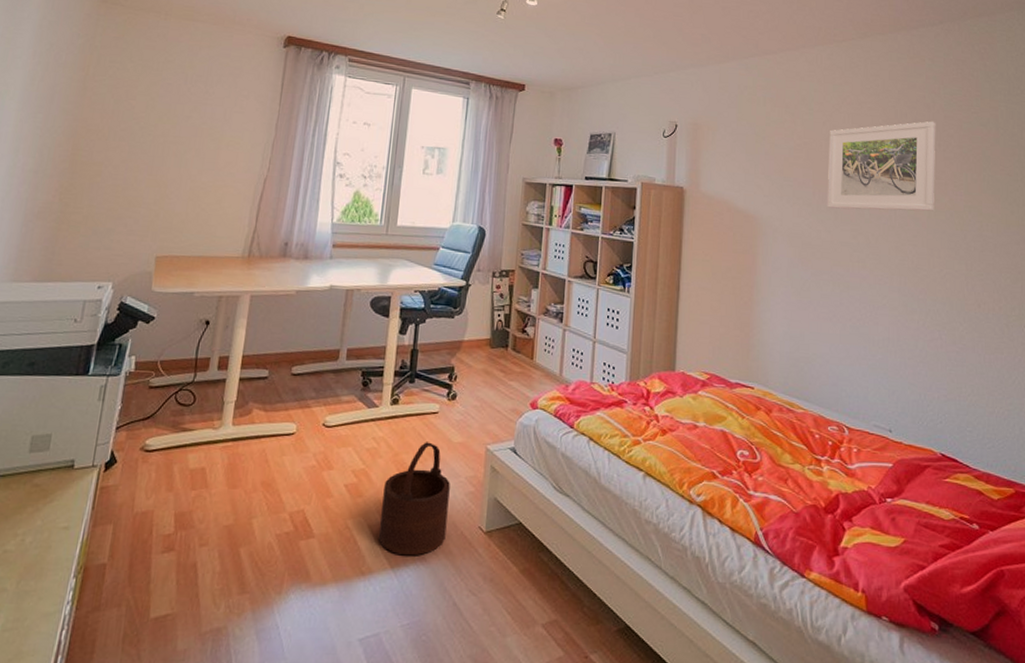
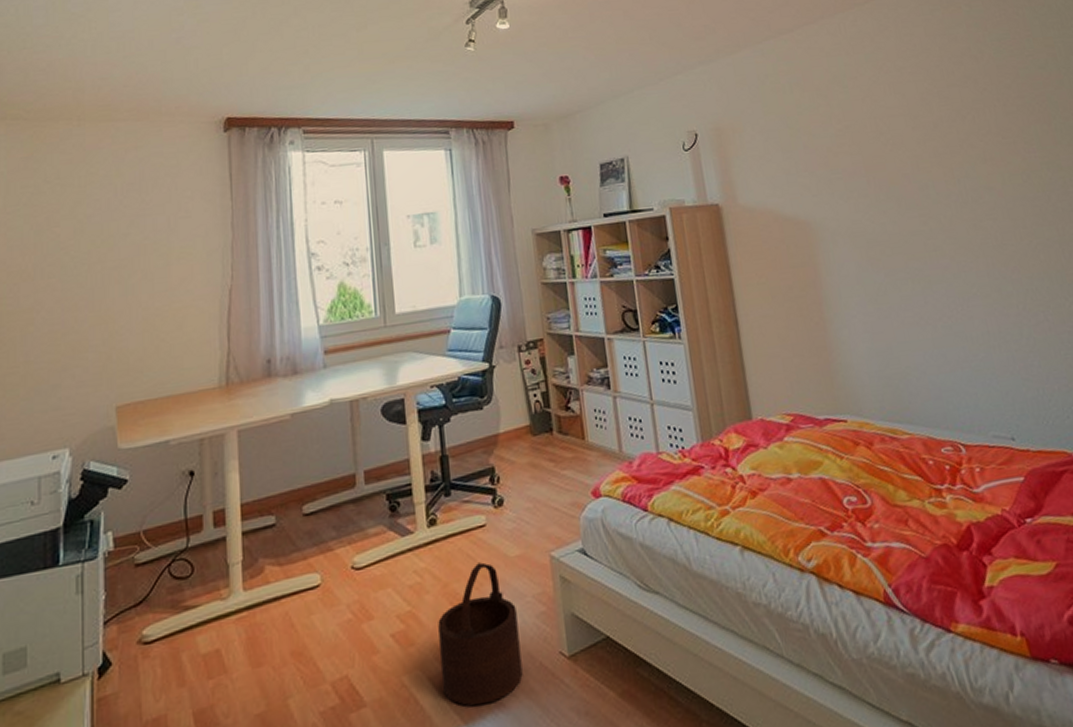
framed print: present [828,121,936,211] -> none [871,74,1008,195]

